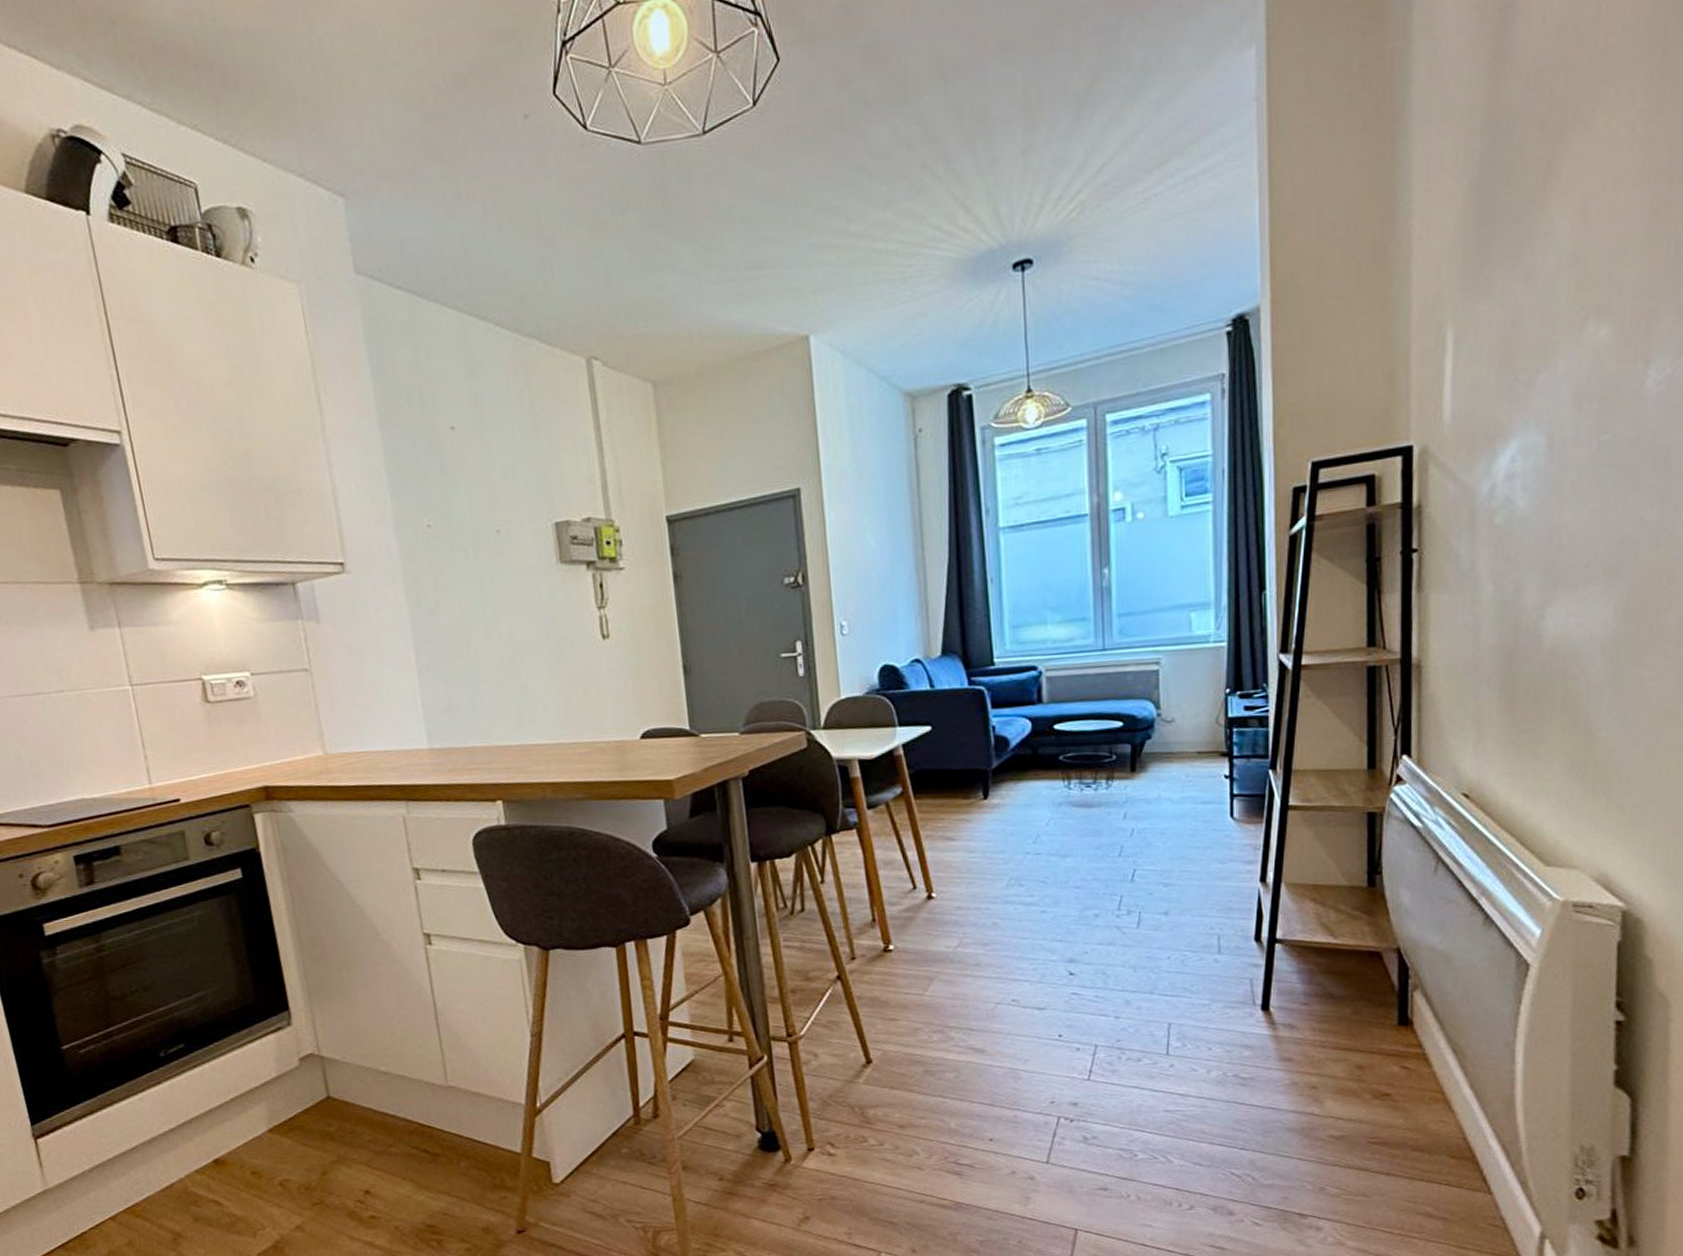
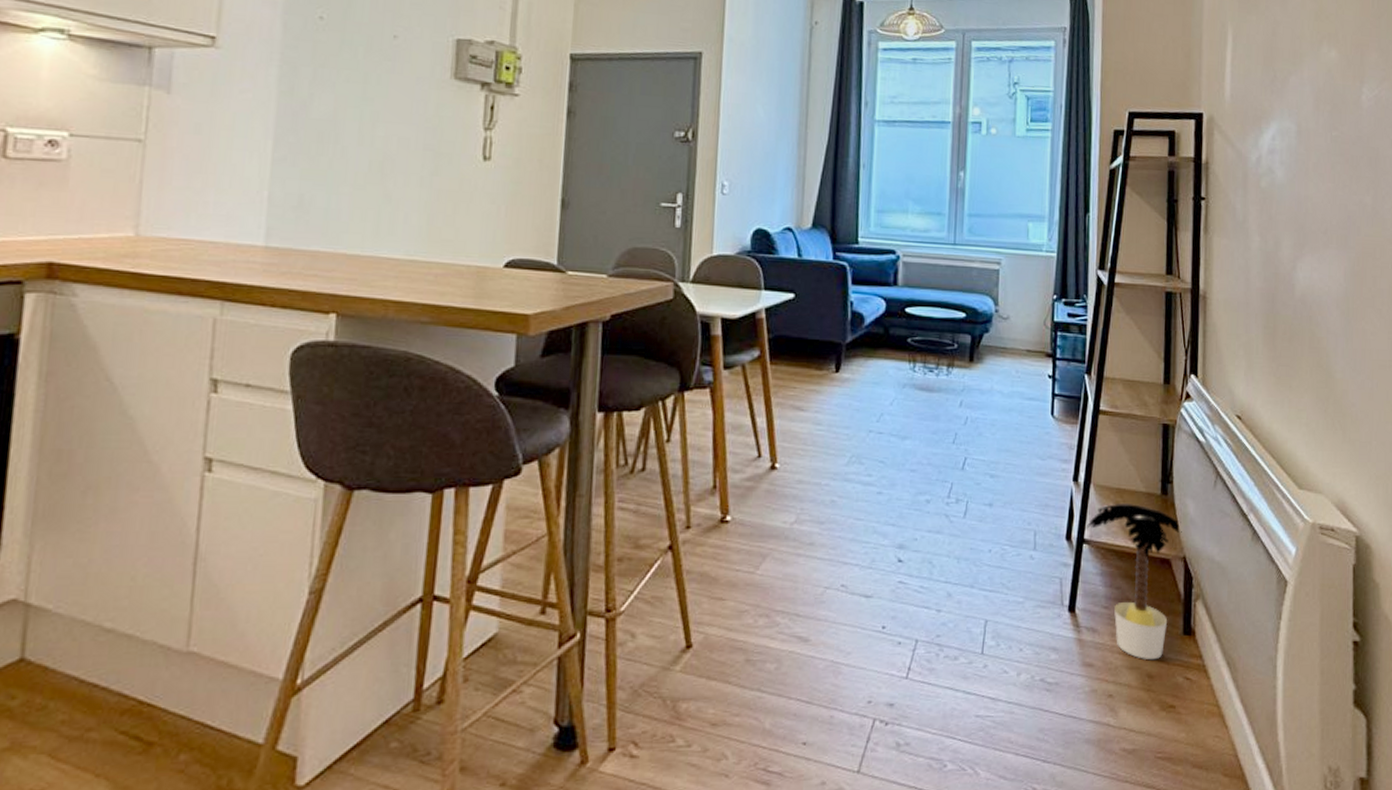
potted plant: none [1277,898,1395,1051] -> present [1086,503,1182,659]

